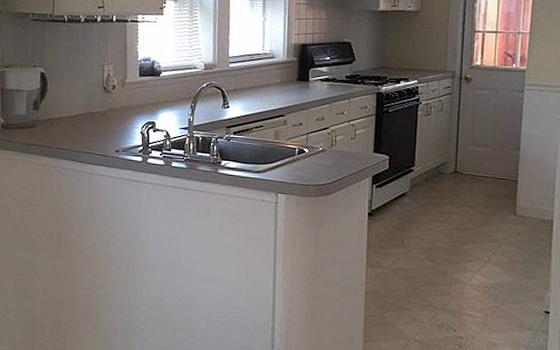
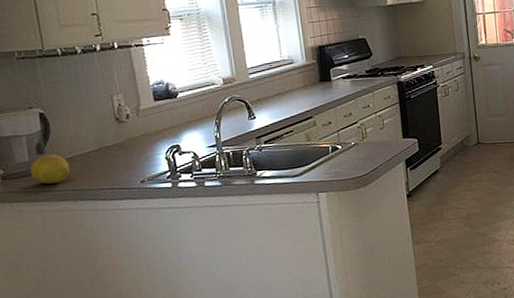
fruit: none [25,111,58,139] -> present [30,154,71,184]

